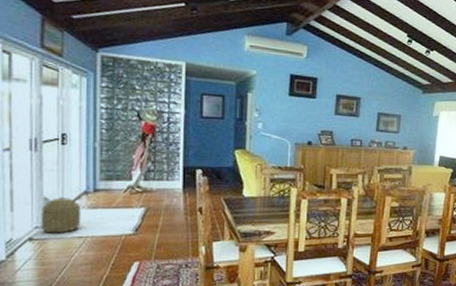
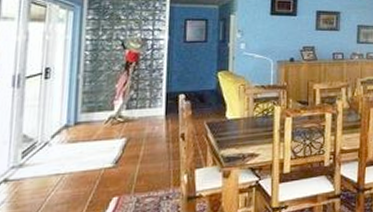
basket: present [41,196,82,234] -> none [17,132,61,173]

